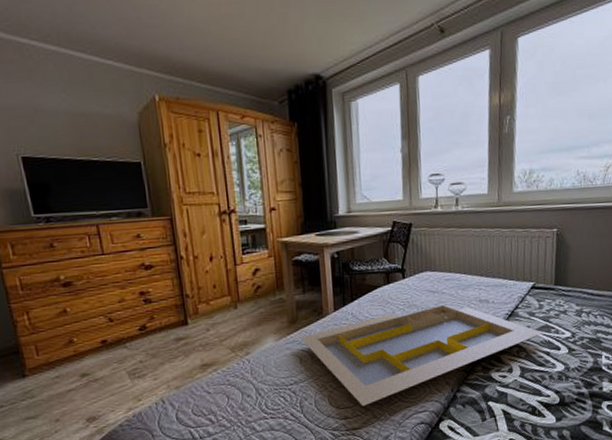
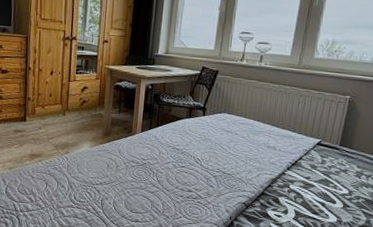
serving tray: present [301,305,543,407] -> none [111,142,322,215]

